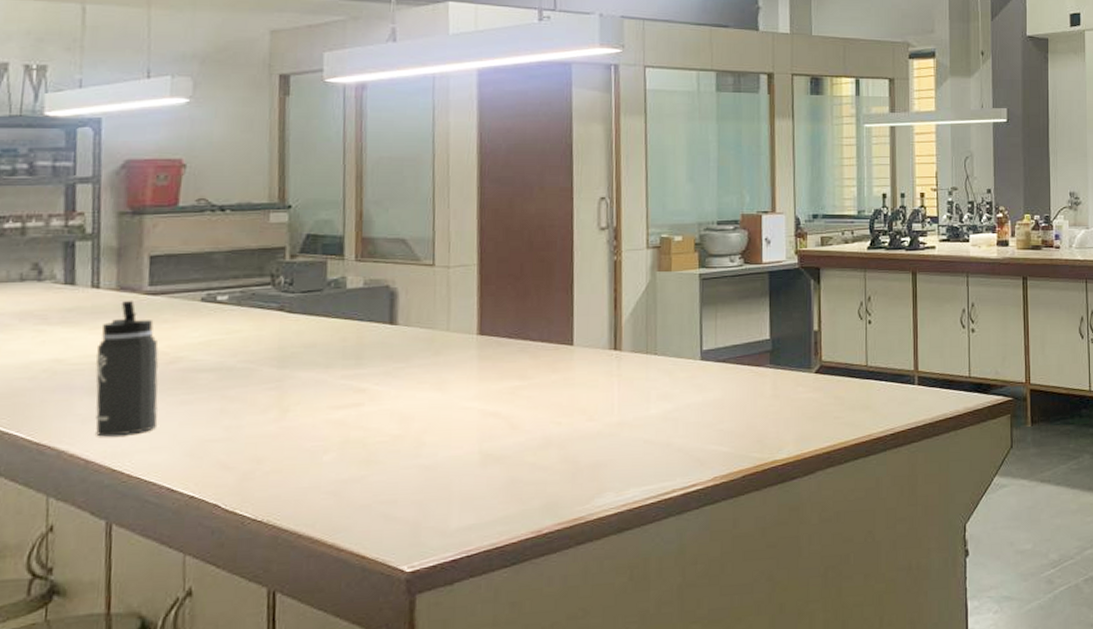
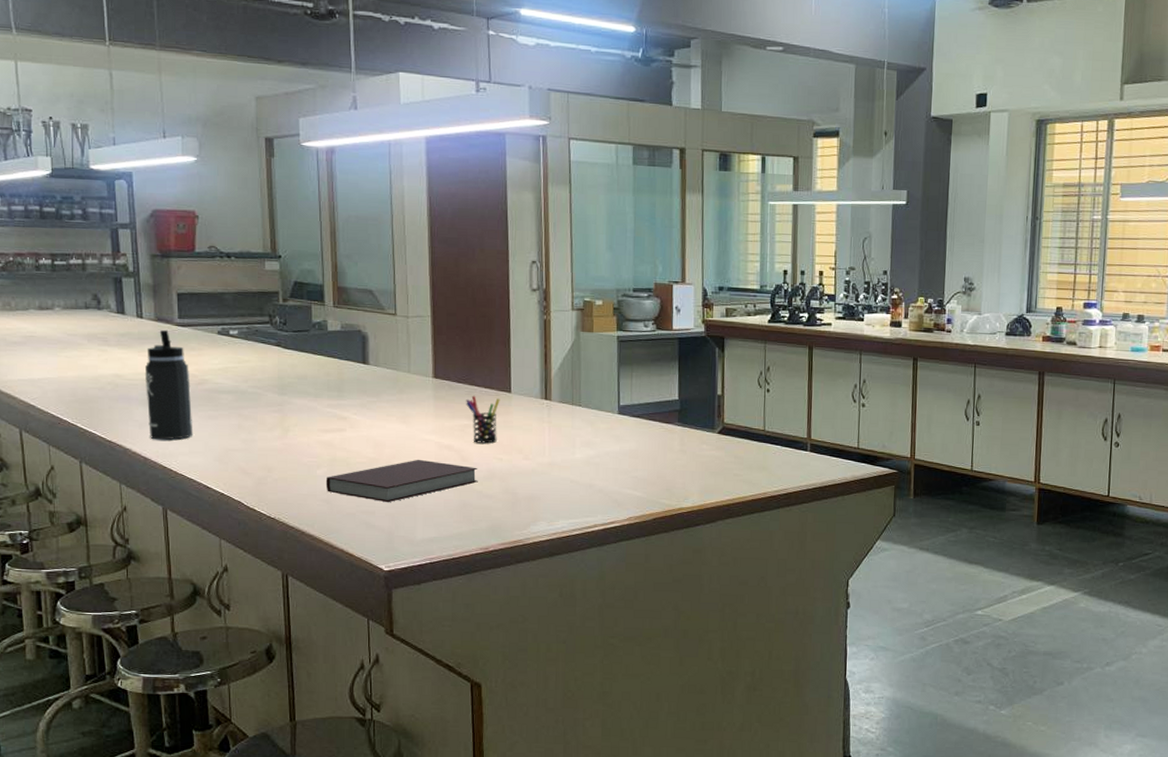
notebook: none [333,431,531,488] -> present [325,459,478,503]
pen holder: none [518,351,560,407] -> present [466,395,500,444]

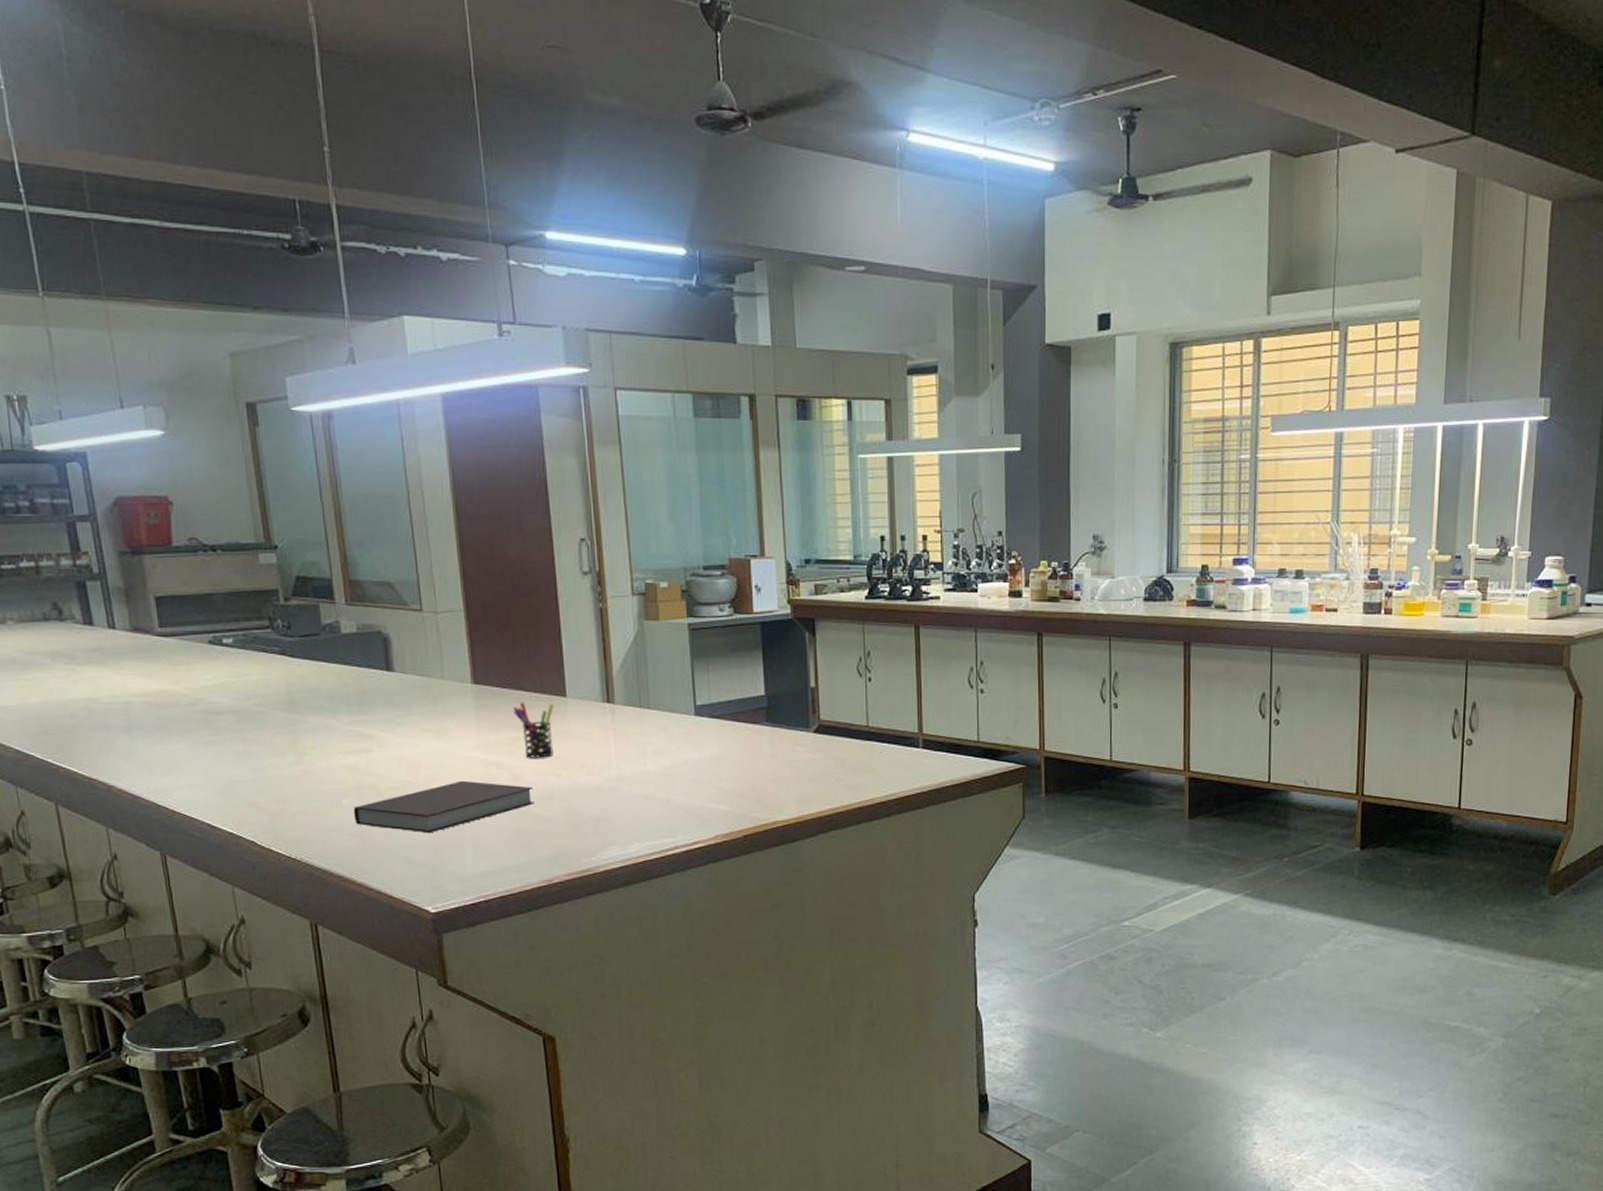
thermos bottle: present [144,329,193,440] -> none [123,641,190,774]

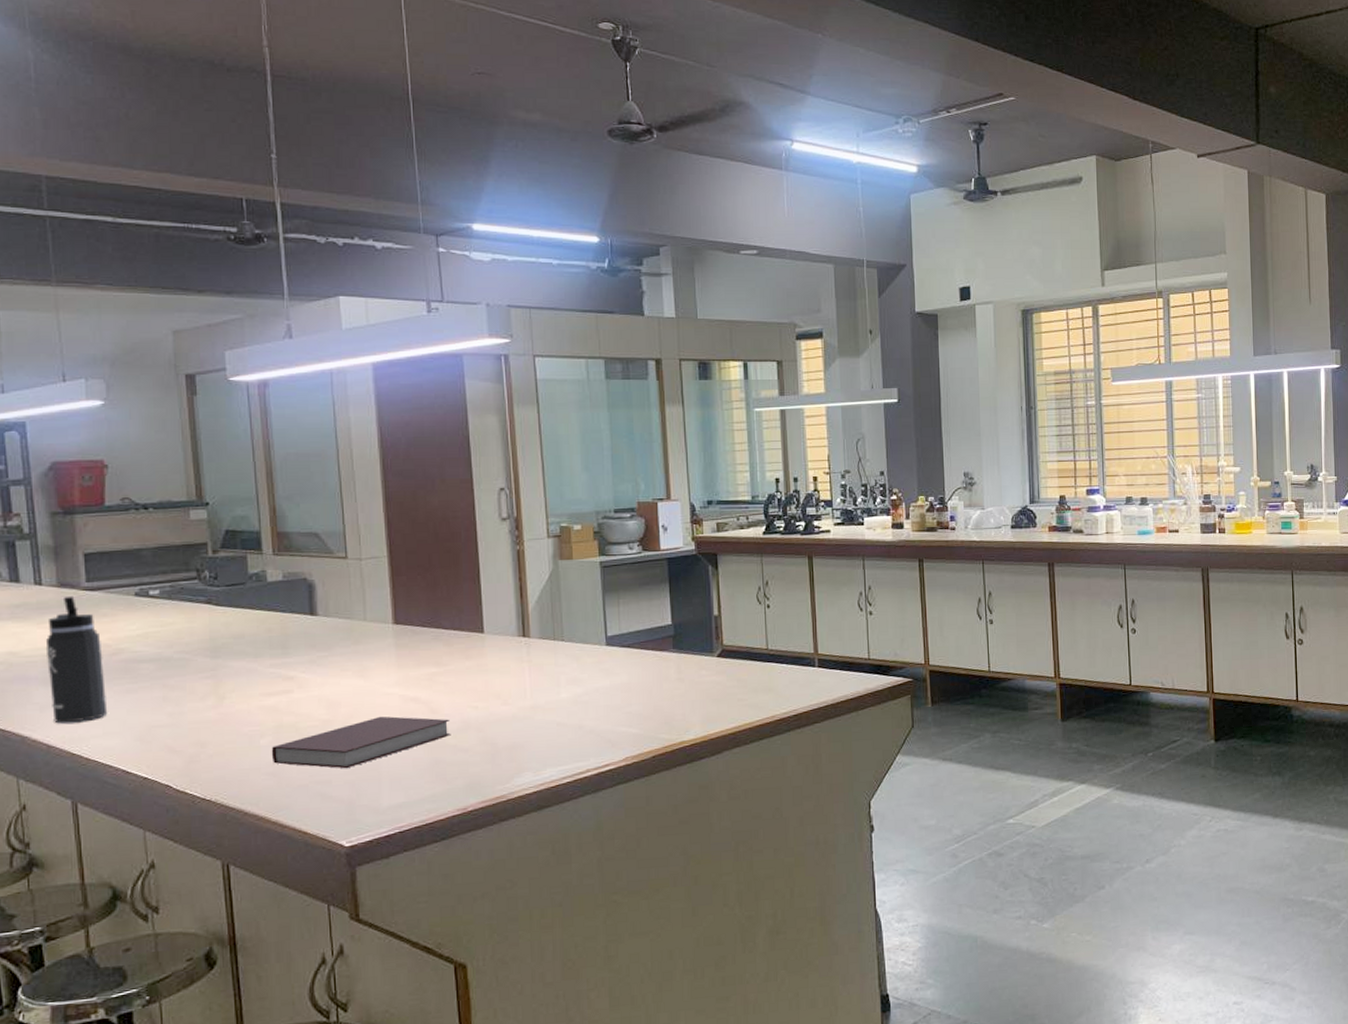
thermos bottle: none [123,641,190,774] -> present [45,595,108,724]
pen holder: present [513,702,554,758] -> none [433,639,472,692]

